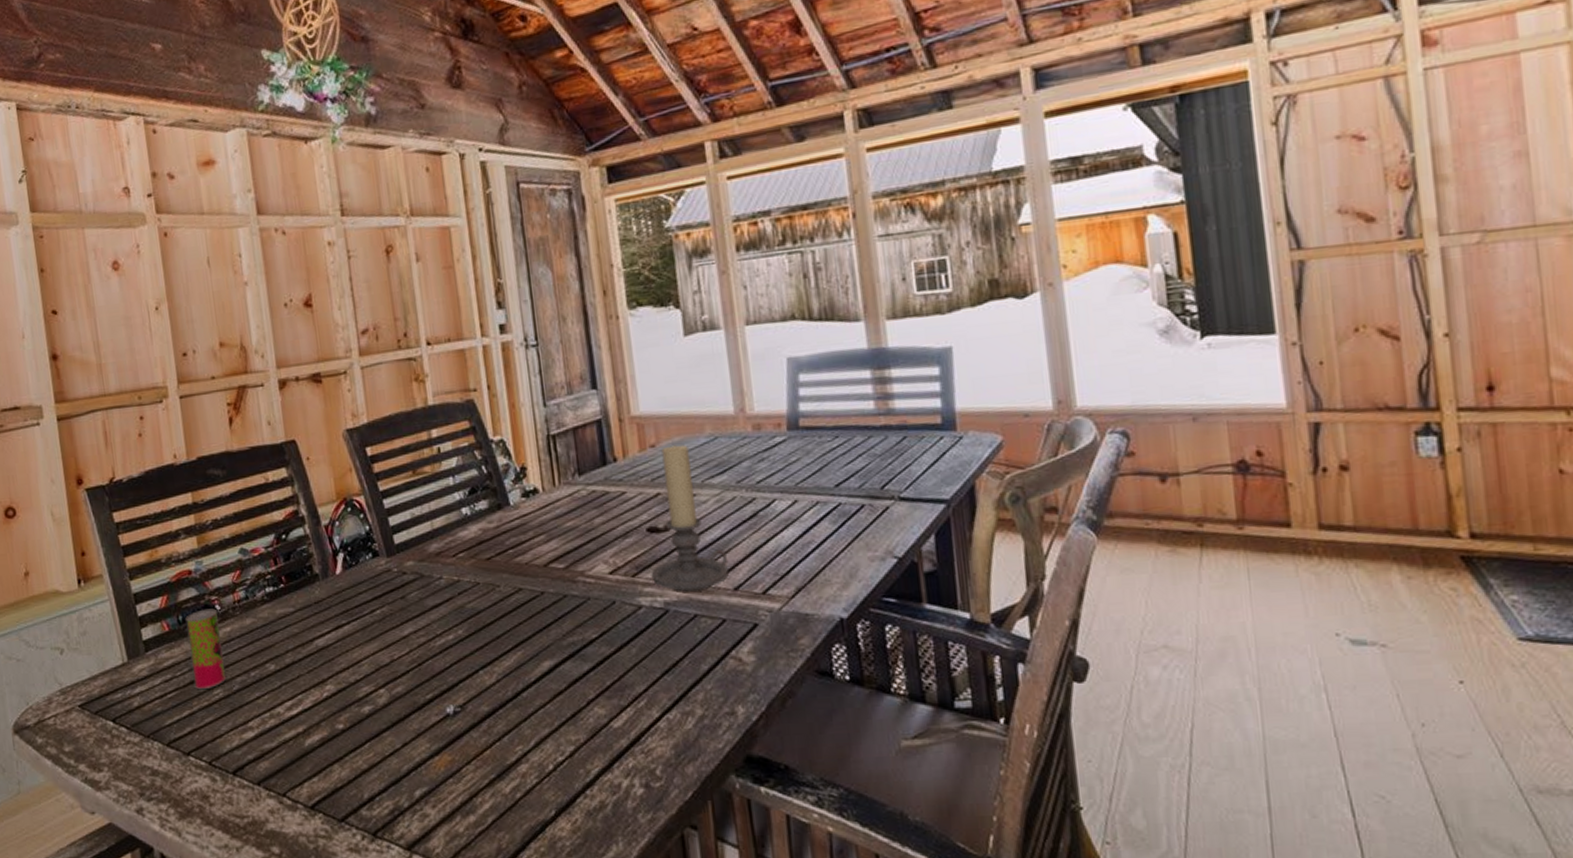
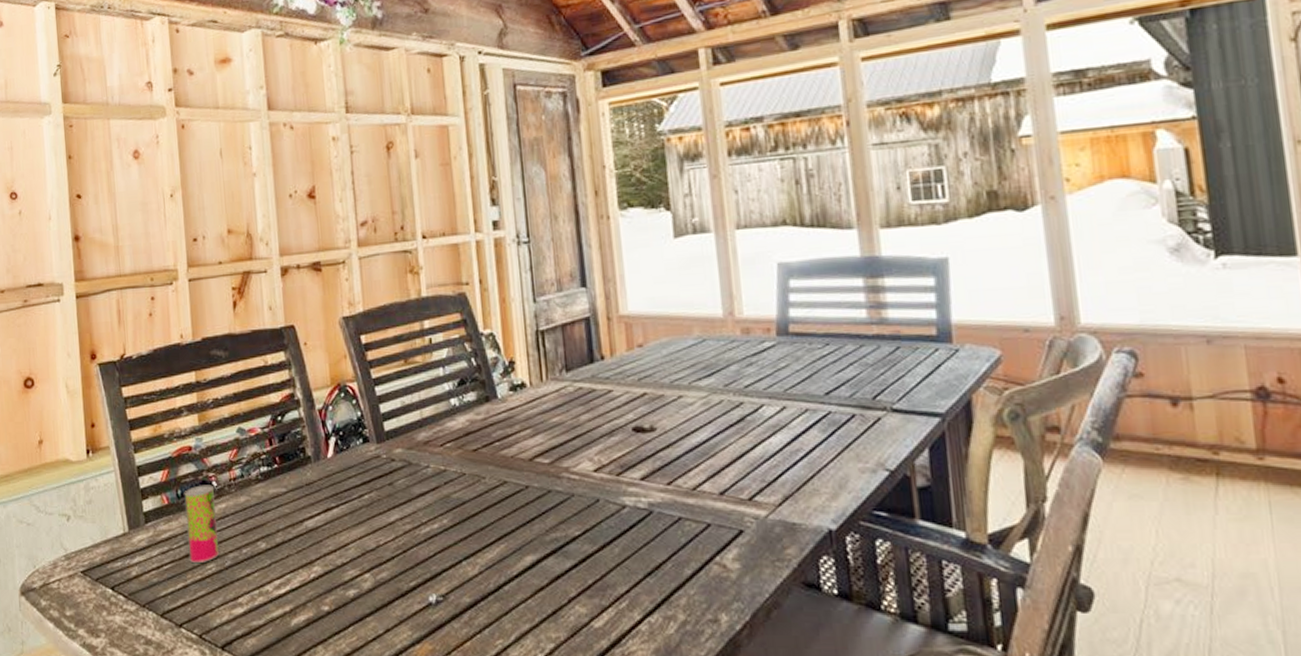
candle holder: present [651,444,729,592] -> none [635,345,714,494]

